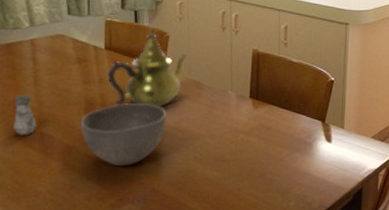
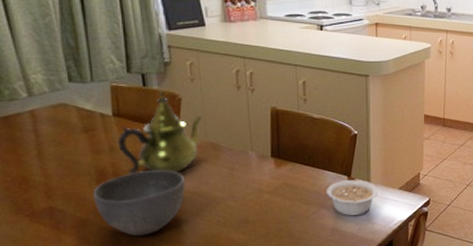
salt shaker: present [13,94,37,136] -> none [17,168,45,212]
legume: none [301,126,351,162] -> present [327,180,379,216]

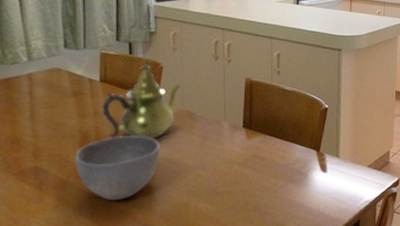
legume: present [327,180,379,216] -> none [295,155,347,193]

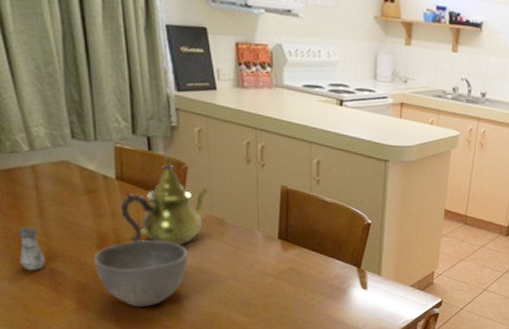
salt shaker: none [10,129,32,171] -> present [18,226,45,271]

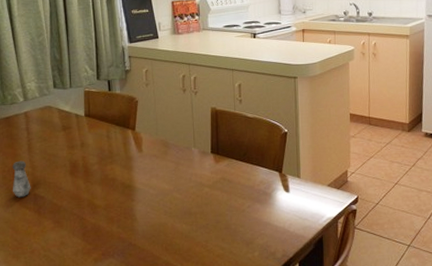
bowl: present [93,240,188,308] -> none [66,163,139,223]
teapot: present [120,155,209,245] -> none [87,93,155,167]

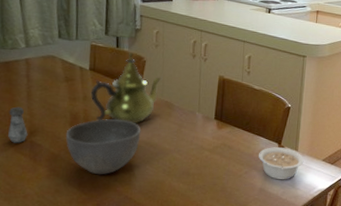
bowl: none [66,163,139,223] -> present [65,119,141,175]
teapot: none [87,93,155,167] -> present [90,51,162,123]
legume: none [260,176,308,211] -> present [259,147,304,180]

